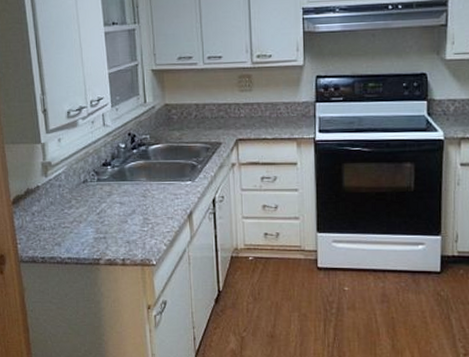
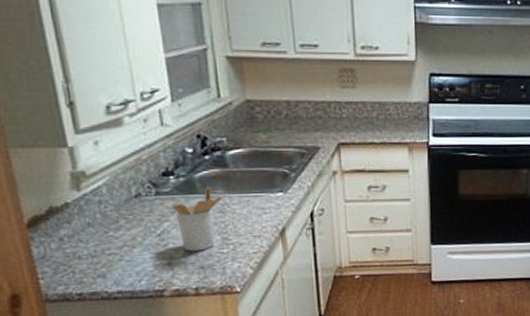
utensil holder: none [108,175,144,228] -> present [171,187,222,252]

